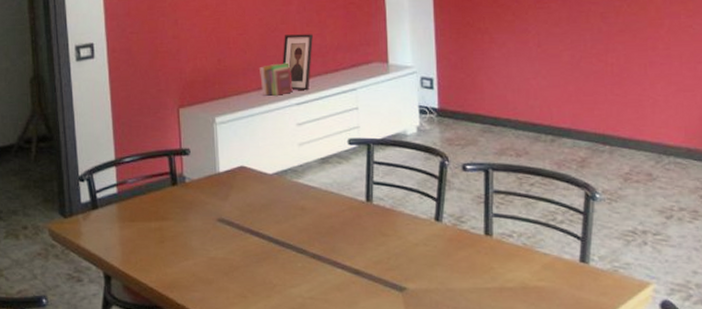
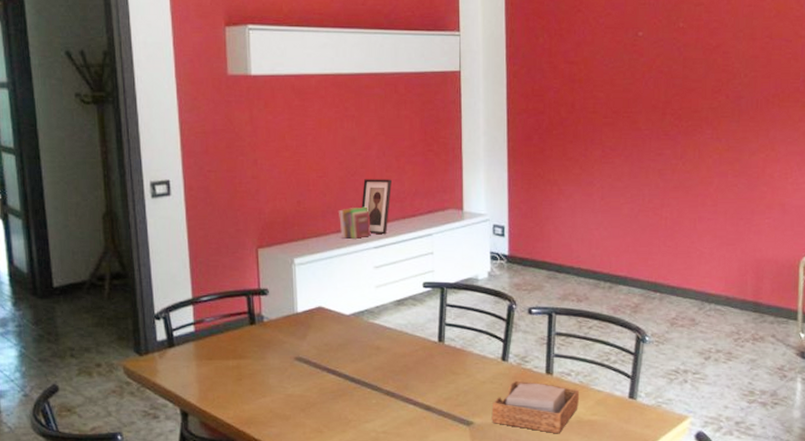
napkin holder: none [426,242,524,302] -> present [491,380,580,434]

